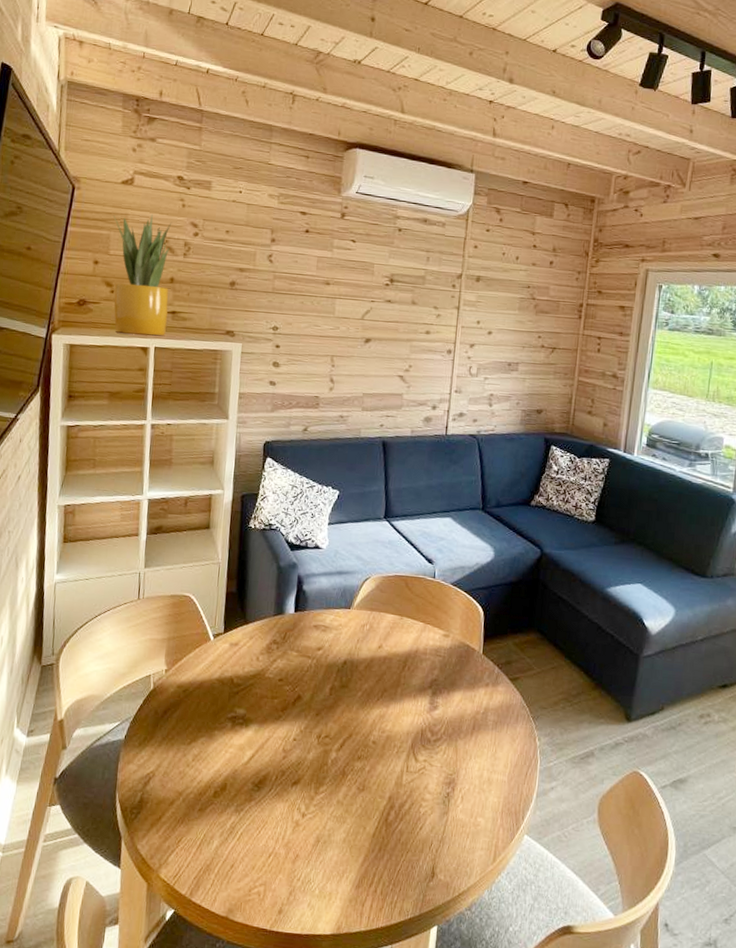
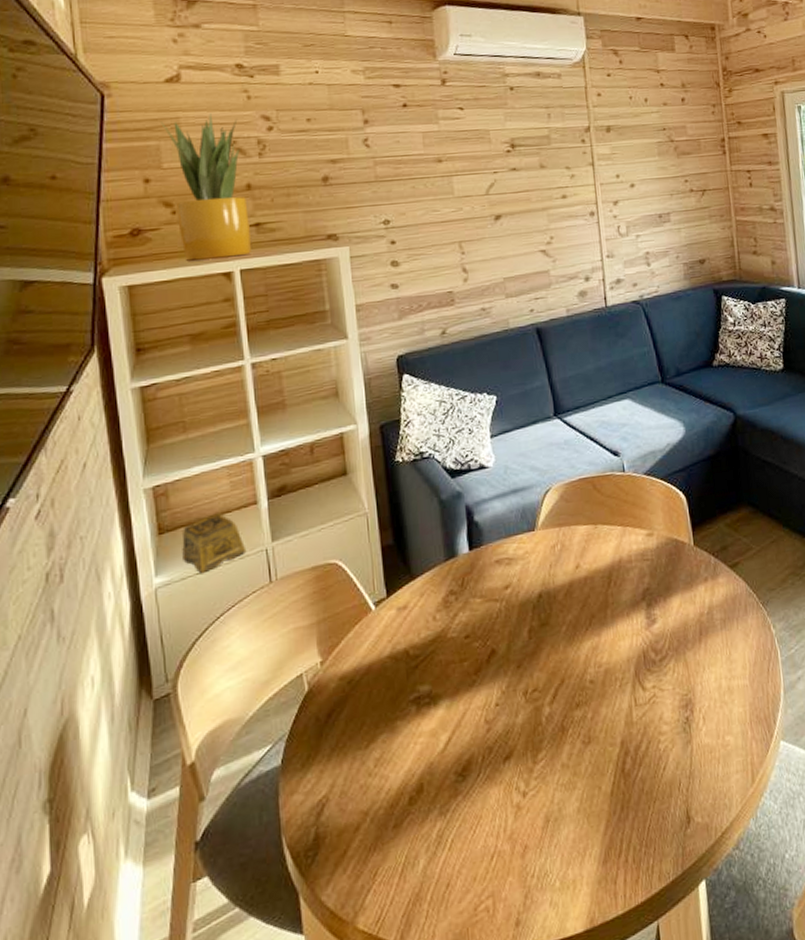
decorative box: none [78,536,125,580] -> present [182,513,247,574]

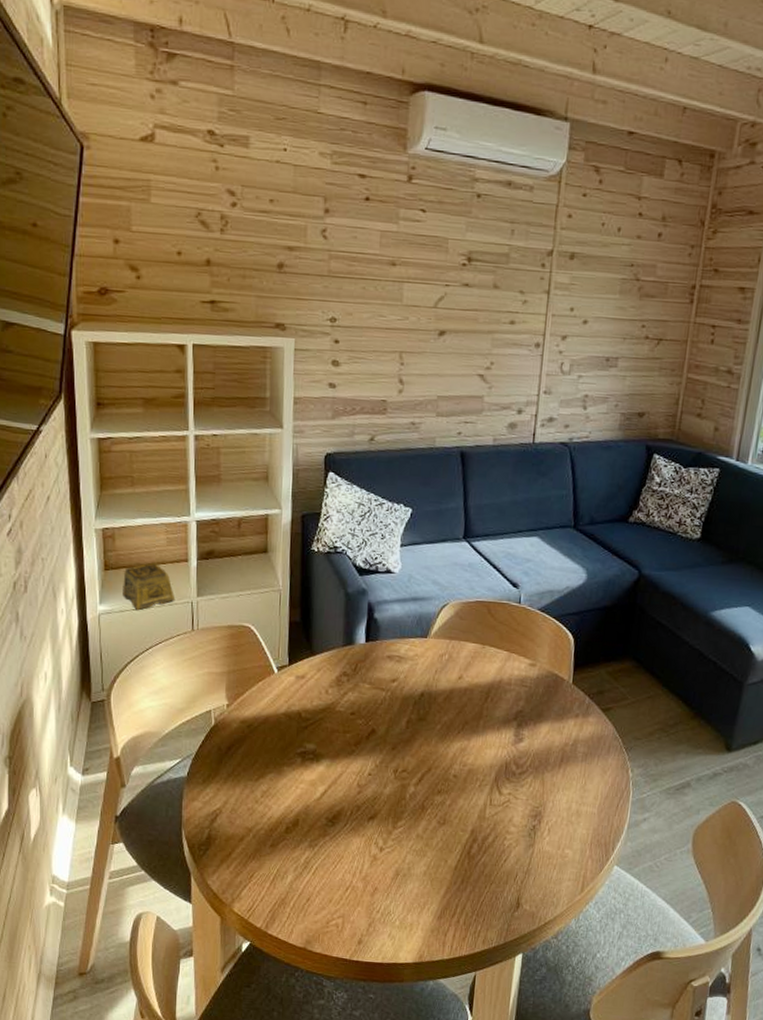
planter: present [161,112,251,261] -> none [133,179,206,331]

